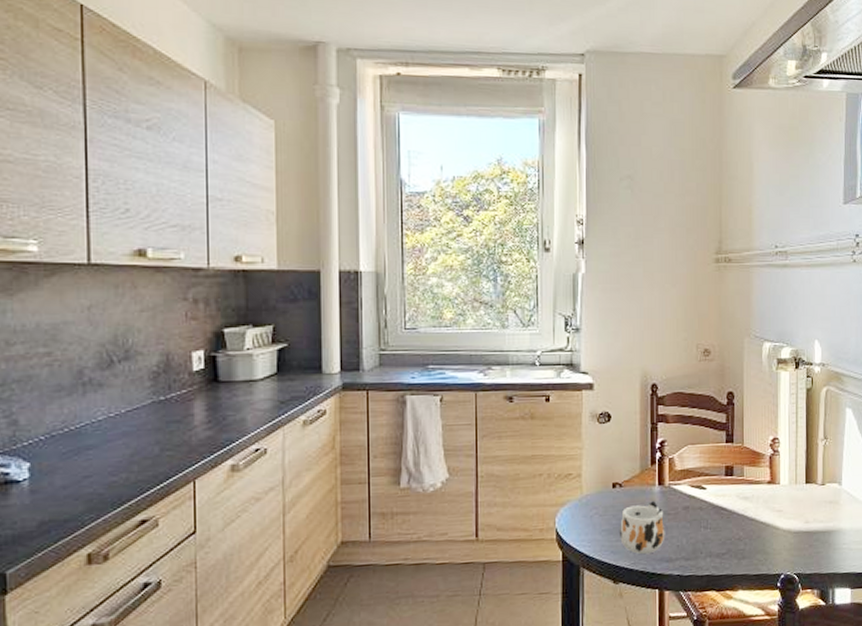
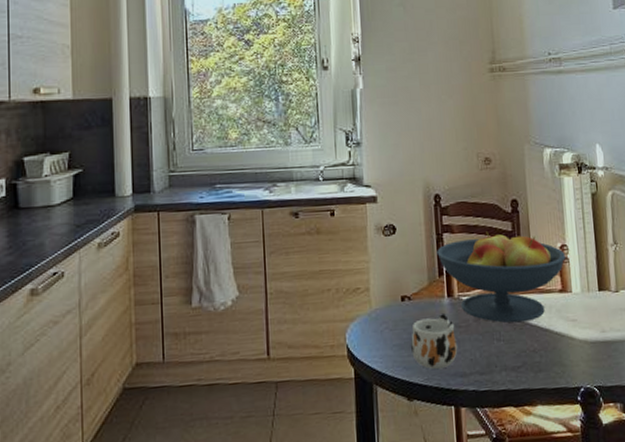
fruit bowl: none [651,422,776,512] -> present [437,231,565,323]

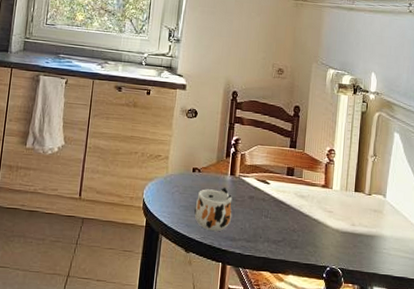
fruit bowl: present [437,231,565,323] -> none [227,128,332,206]

